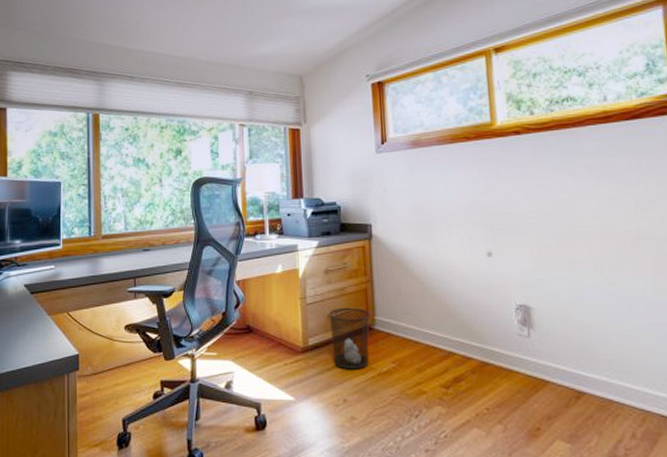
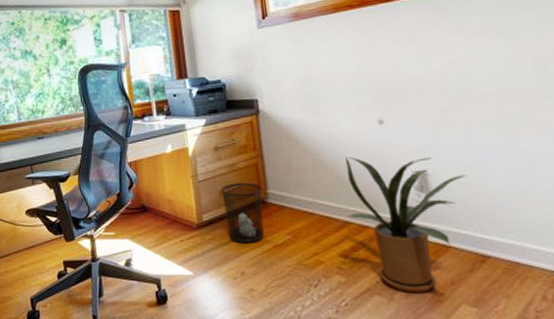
house plant: none [452,287,568,427] -> present [345,156,468,293]

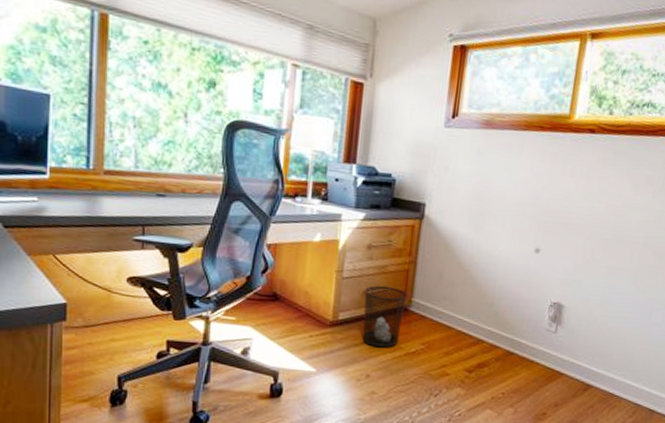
house plant: present [345,156,468,293] -> none [483,278,596,411]

